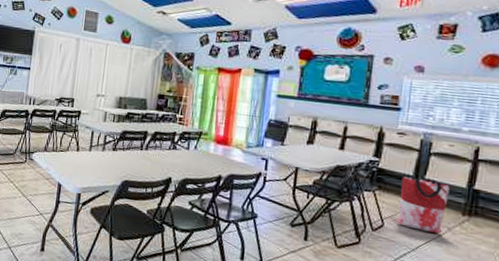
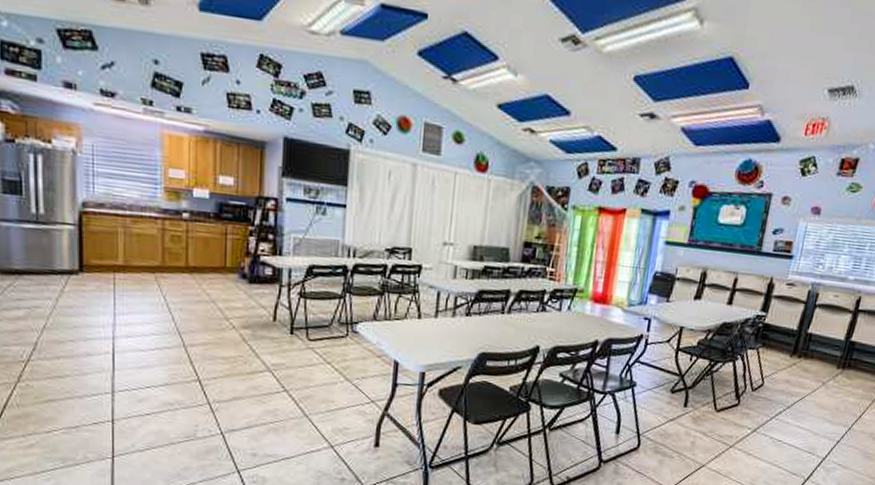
bag: present [396,175,450,234] -> none [776,329,830,389]

